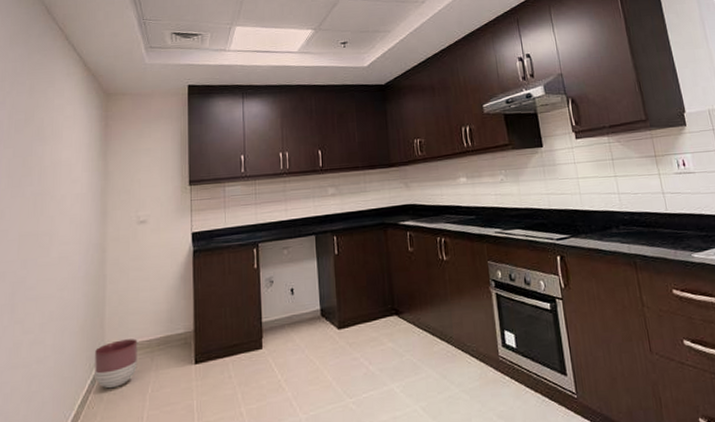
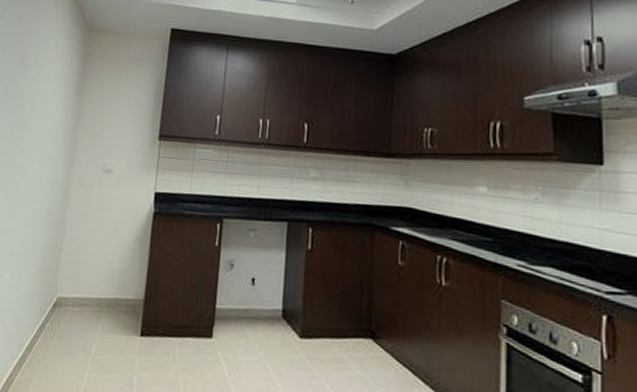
planter: present [95,338,138,389] -> none [44,291,88,340]

